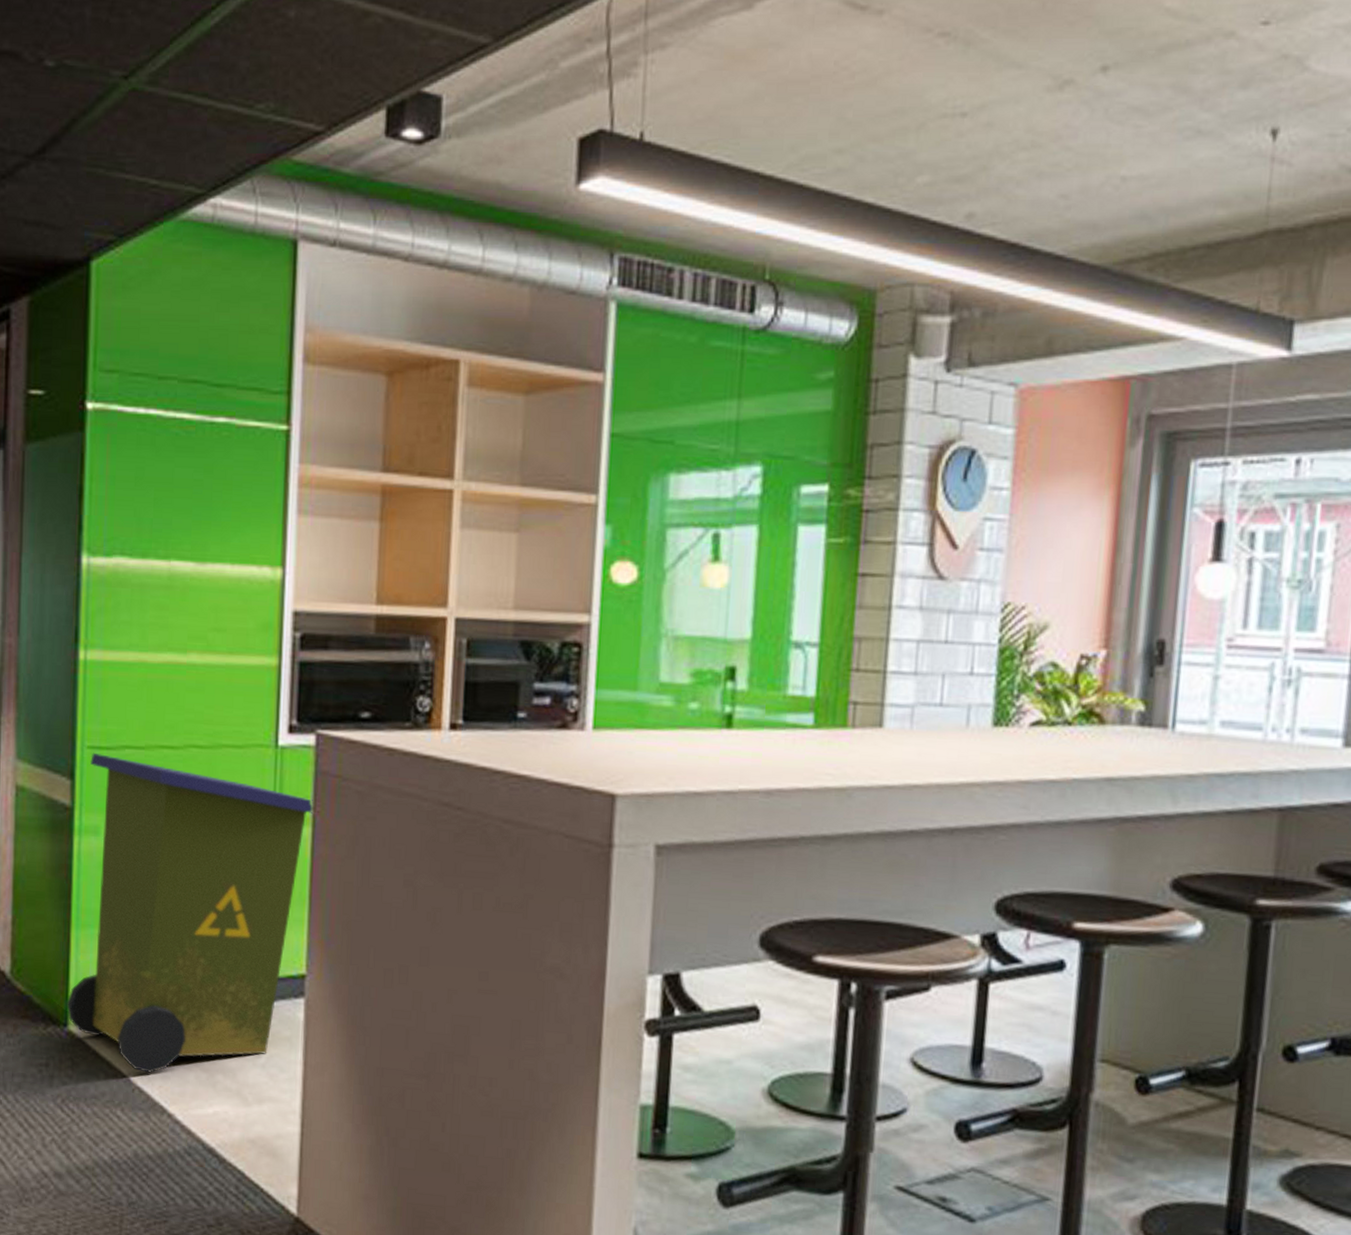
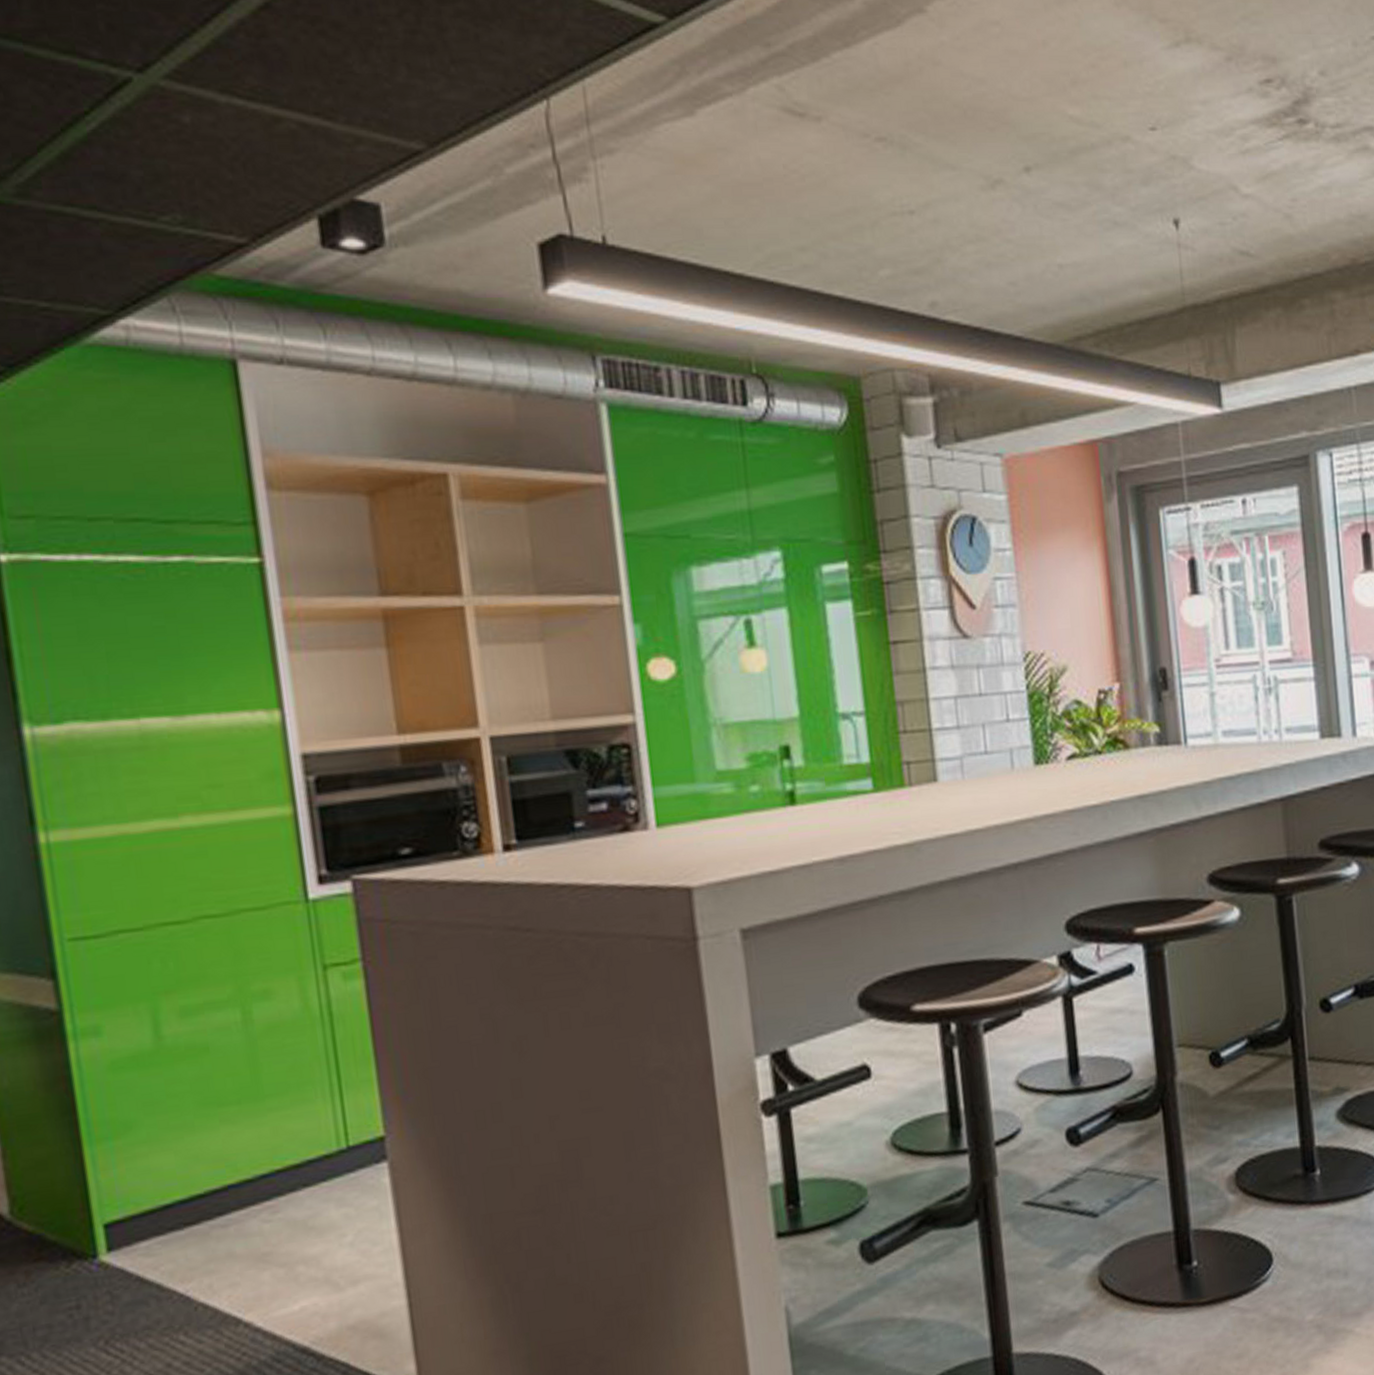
recycling bin: present [66,752,313,1073] -> none [74,944,362,1286]

